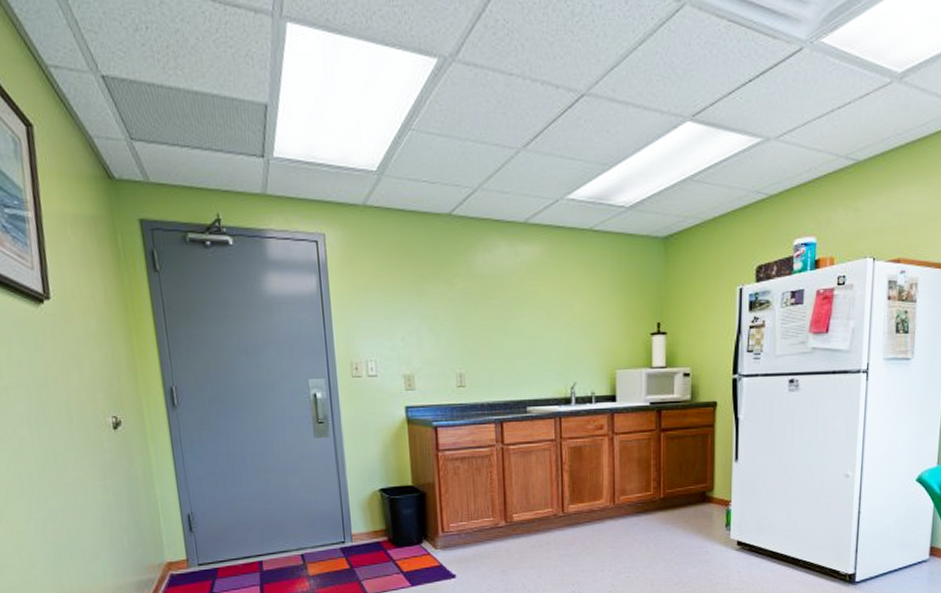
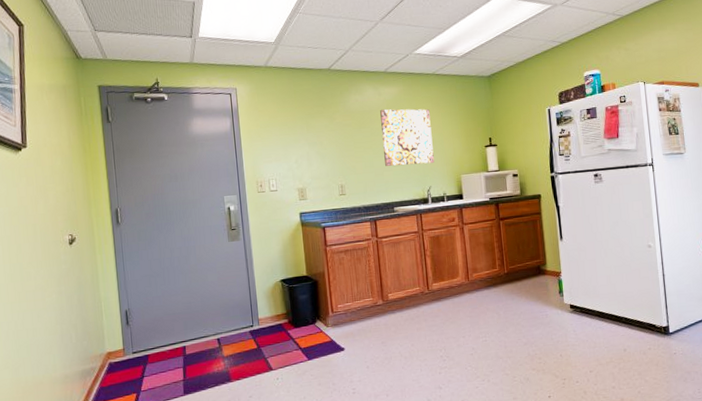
wall art: none [516,274,583,353] -> present [380,109,435,166]

